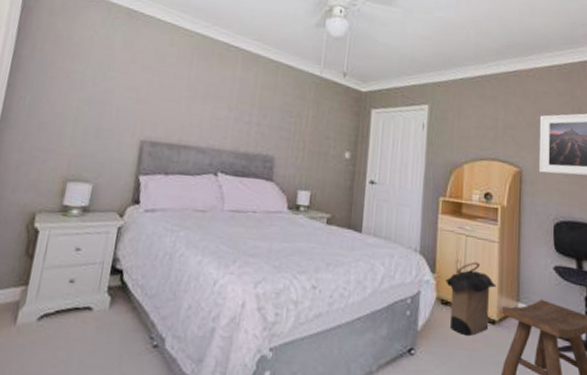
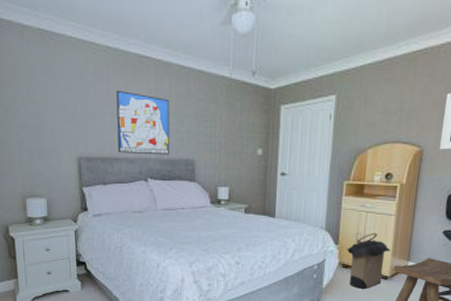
wall art: none [188,75,254,149] -> present [116,90,169,155]

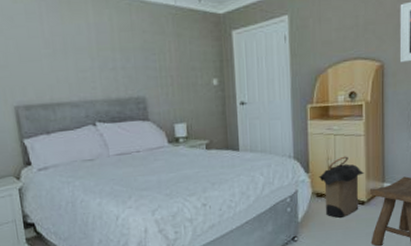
wall art: present [116,90,169,155] -> none [52,28,117,98]

